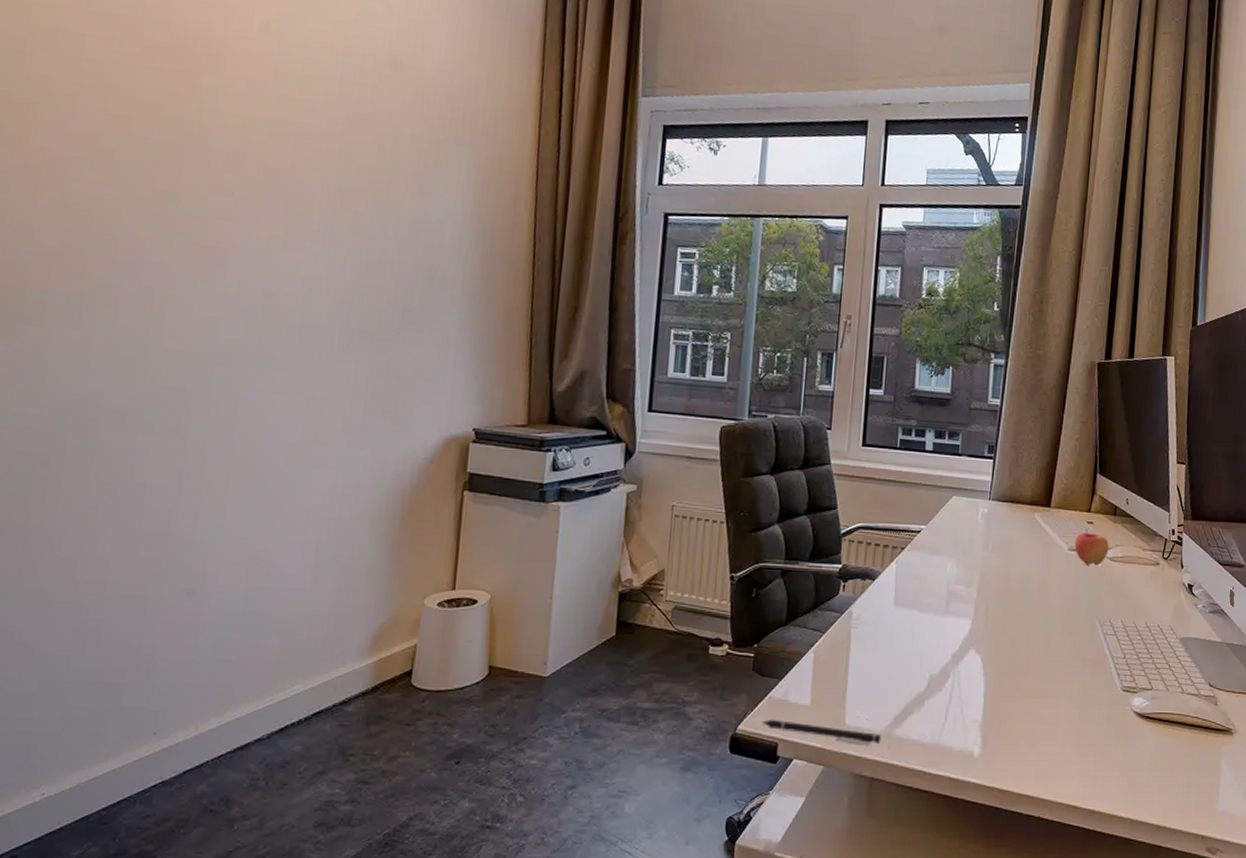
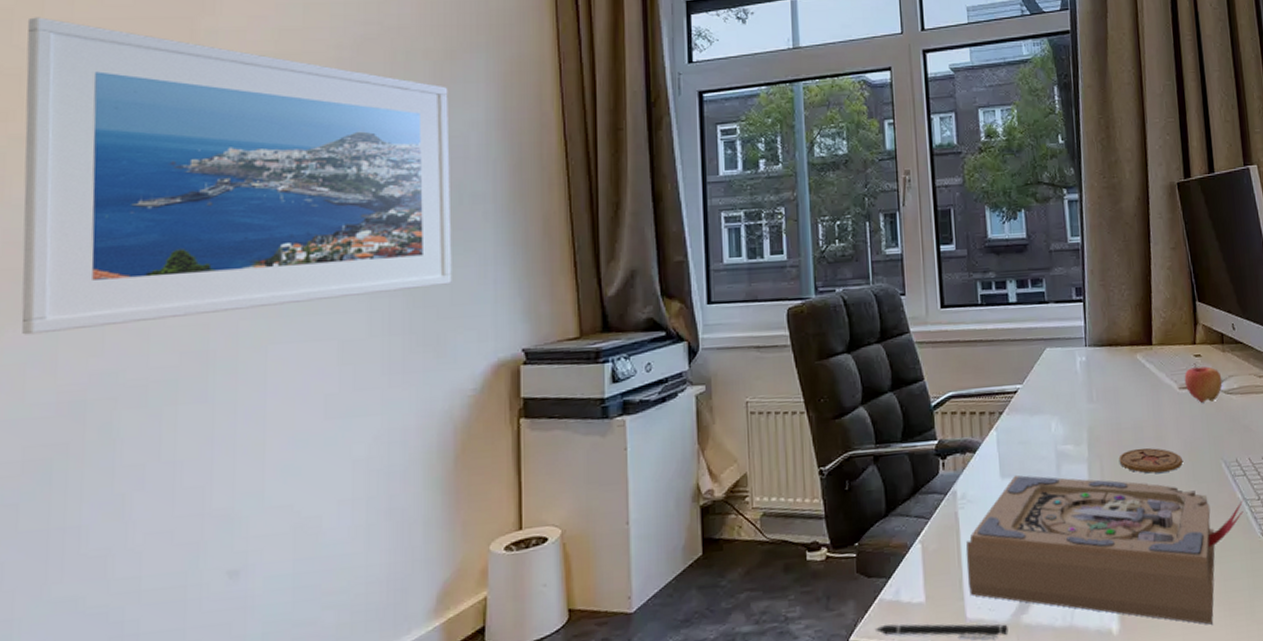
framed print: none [14,51,430,360] -> present [21,17,452,335]
book: none [851,605,1112,760] -> present [965,474,1245,625]
coaster: none [1003,597,1061,622] -> present [1118,447,1182,474]

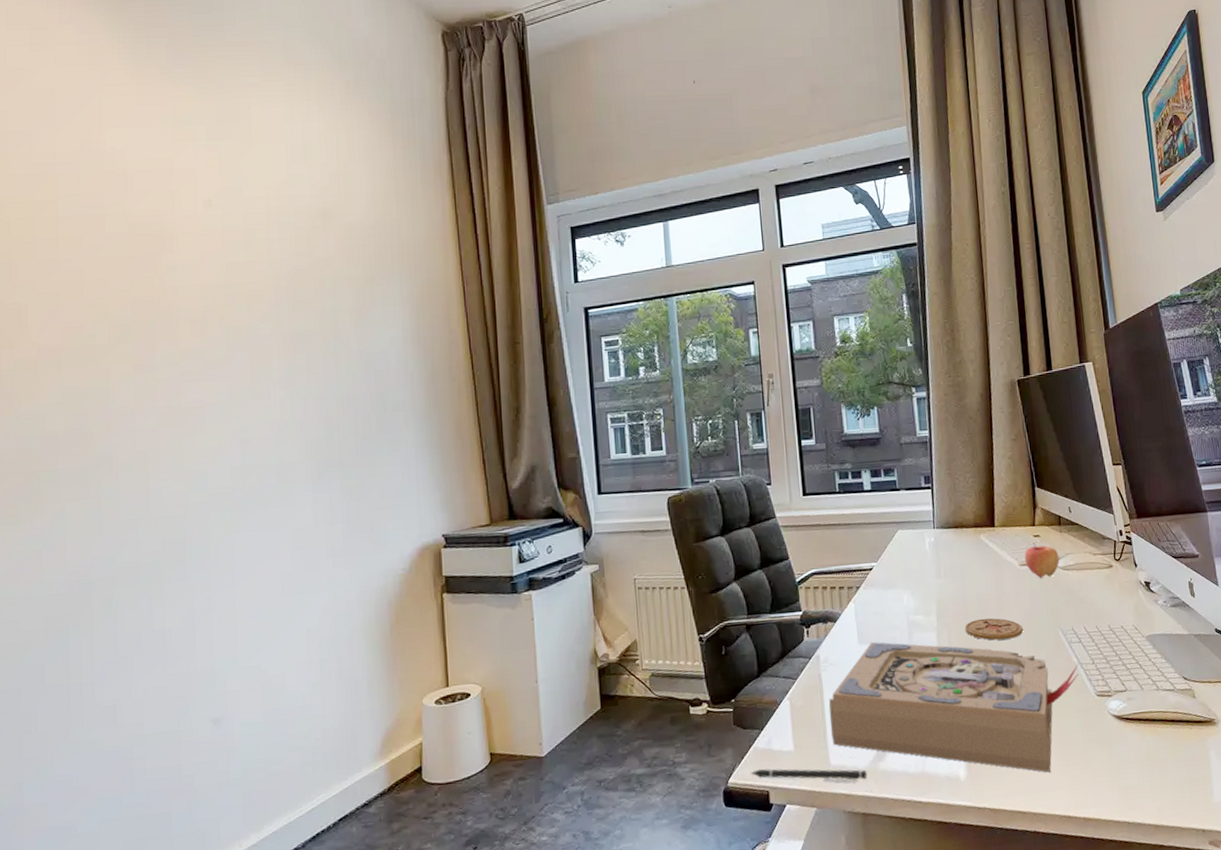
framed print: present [21,17,452,335] -> none [22,259,381,526]

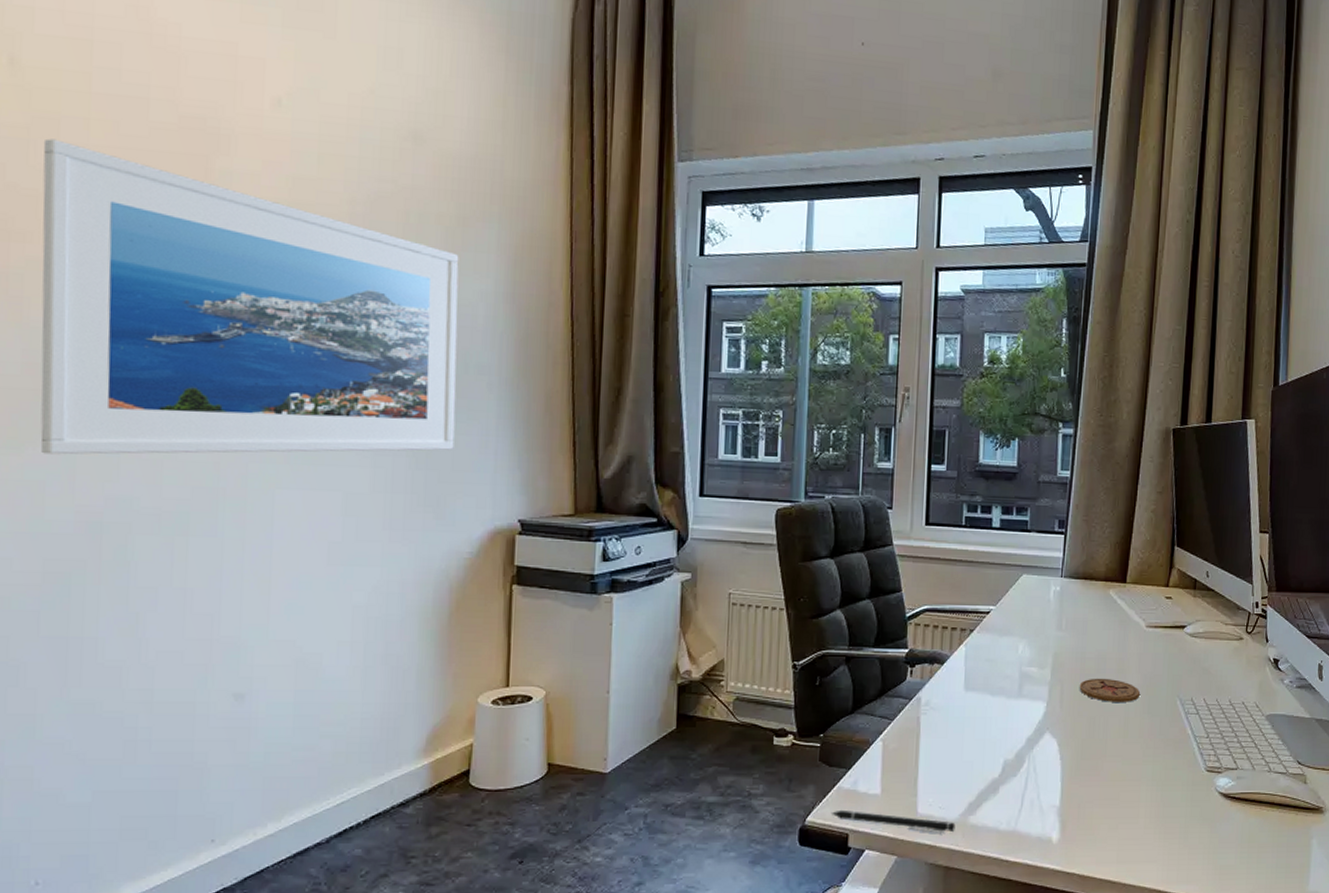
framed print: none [22,259,381,526] -> present [40,138,459,455]
book: present [828,641,1080,773] -> none [923,689,1194,844]
apple: present [1024,543,1060,578] -> none [1152,605,1189,642]

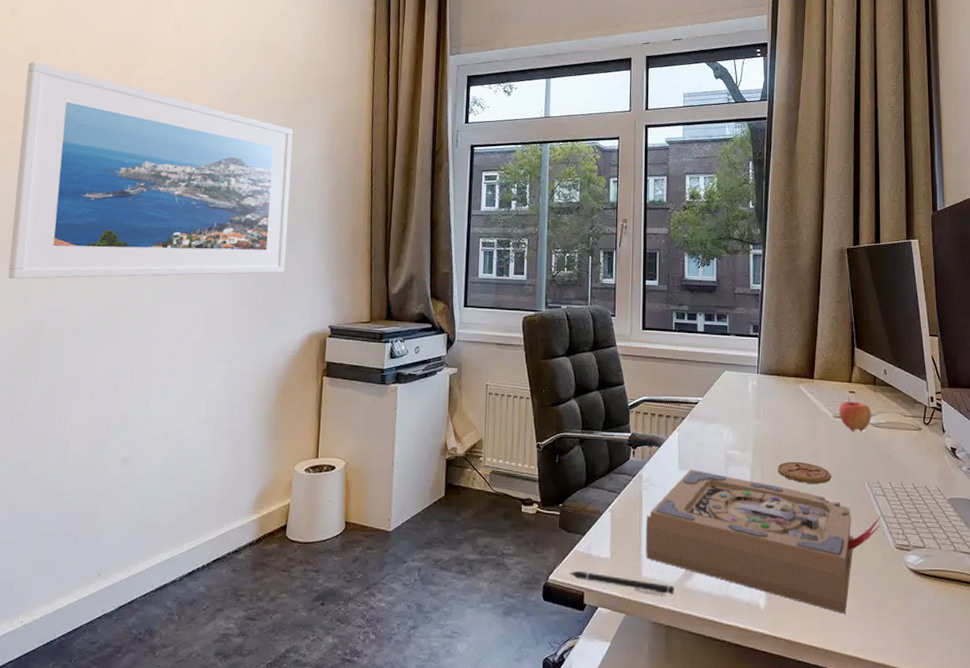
book: none [923,689,1194,844] -> present [645,469,883,614]
apple: none [1152,605,1189,642] -> present [839,398,872,431]

